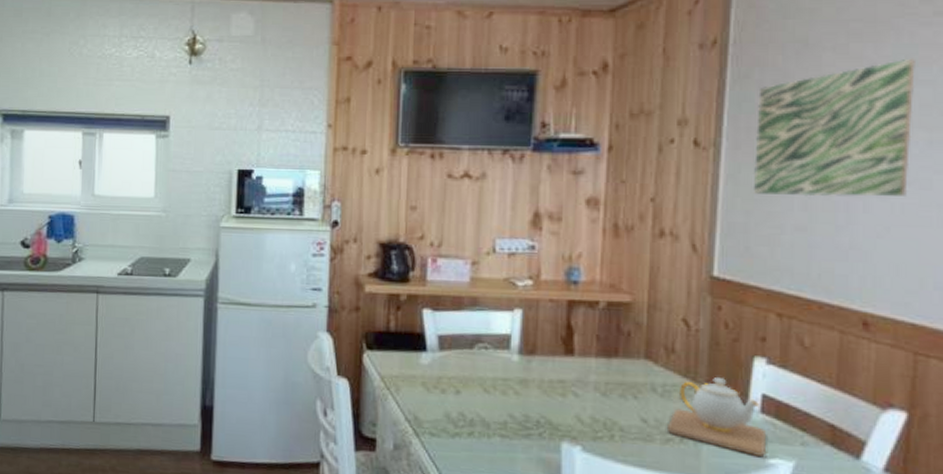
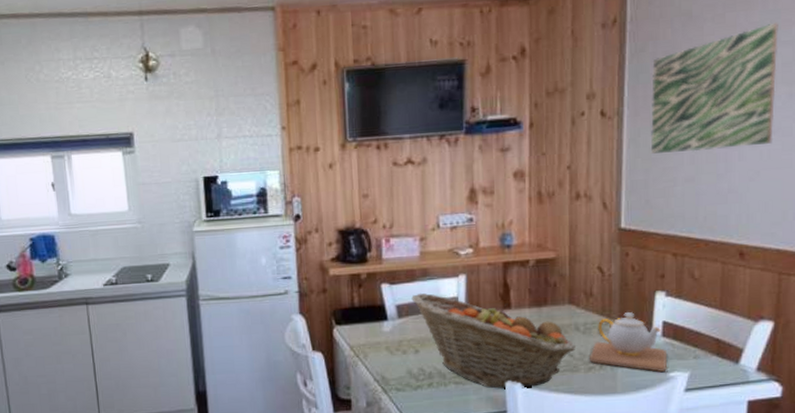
fruit basket: none [456,324,650,454] -> present [411,293,575,389]

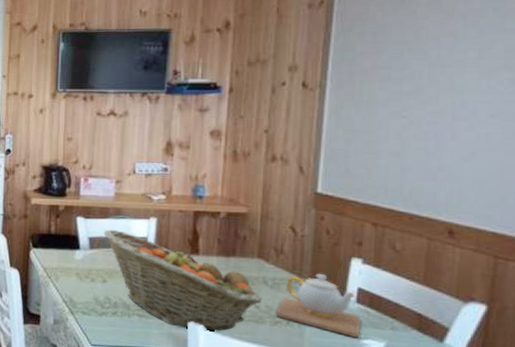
wall art: present [650,22,778,154] -> none [353,10,502,128]

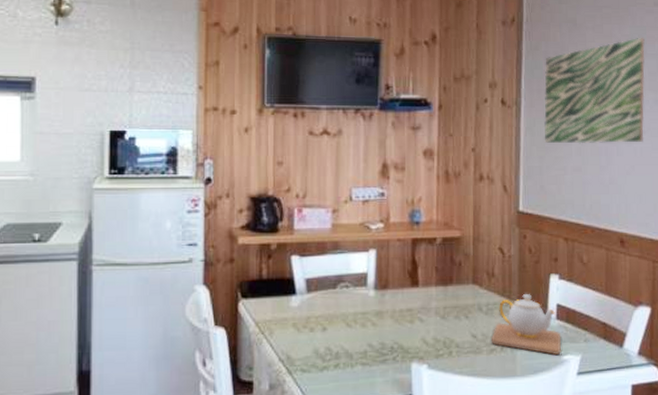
fruit basket: present [104,229,262,331] -> none [321,266,478,371]
wall art: none [353,10,502,128] -> present [543,37,645,144]

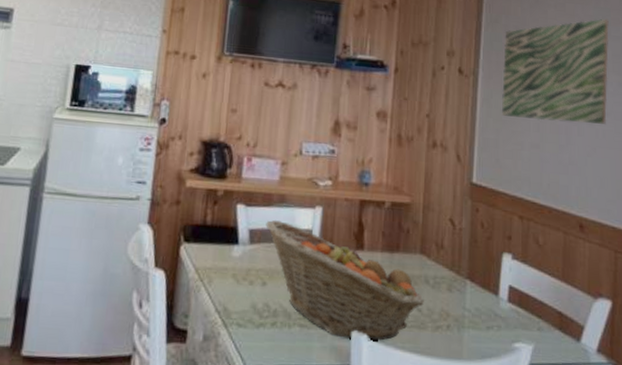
fruit basket: none [321,266,478,371] -> present [266,219,424,342]
teapot: present [492,294,562,356] -> none [437,271,513,342]

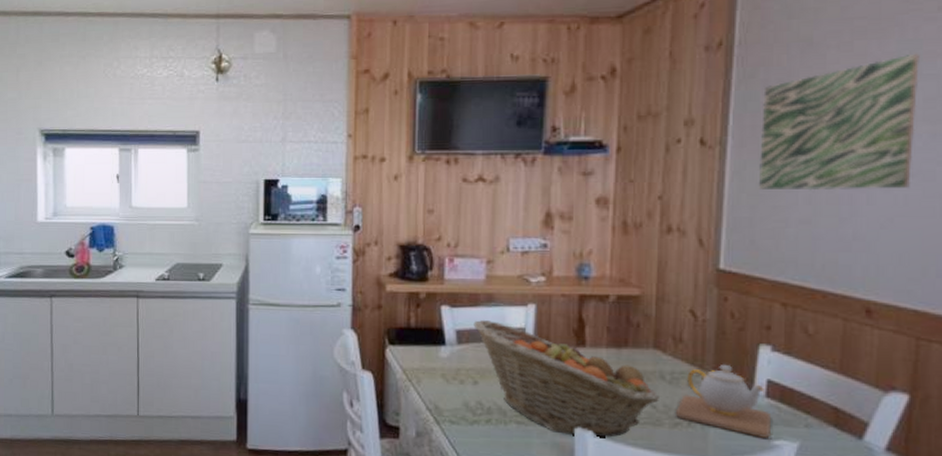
teapot: none [437,271,513,342] -> present [676,365,772,439]

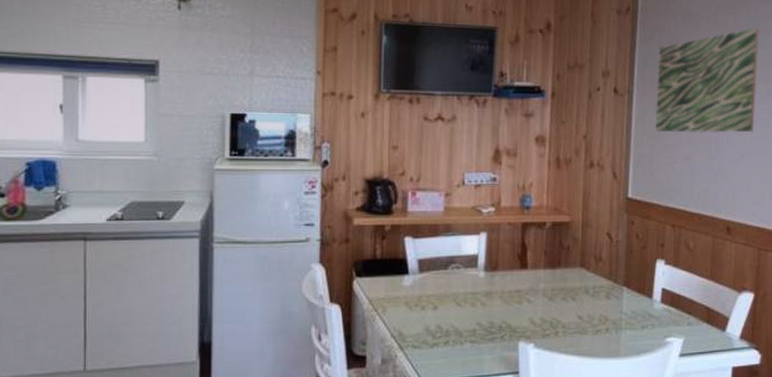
fruit basket: present [473,319,659,438] -> none [433,248,585,350]
teapot: present [676,365,772,439] -> none [597,278,665,338]

